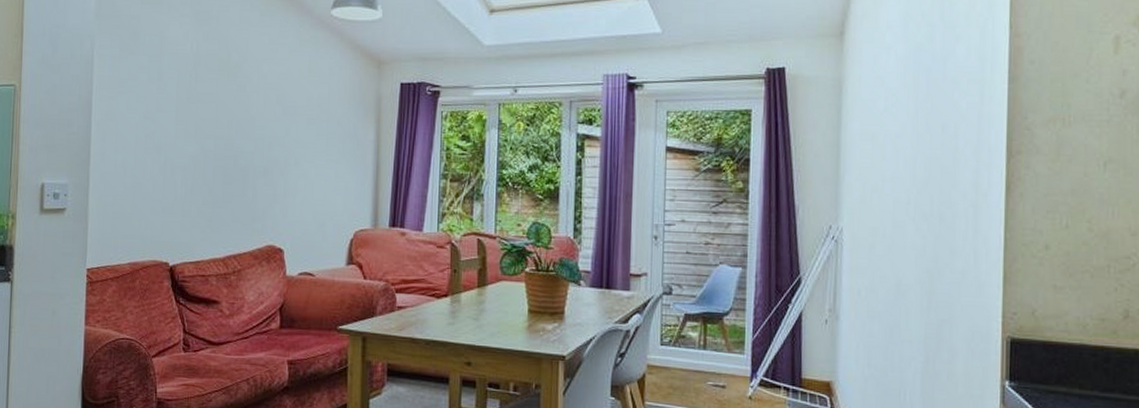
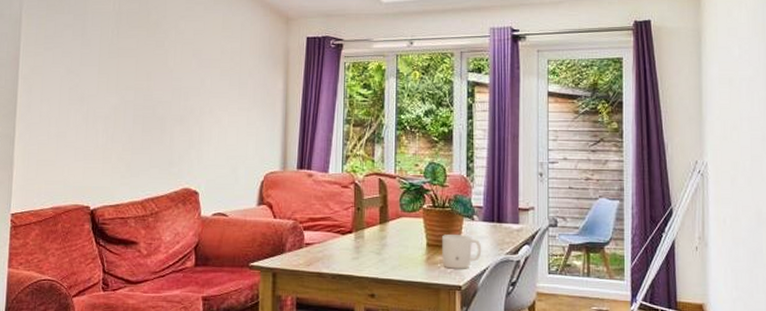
mug: none [544,300,589,338] -> present [441,234,482,269]

